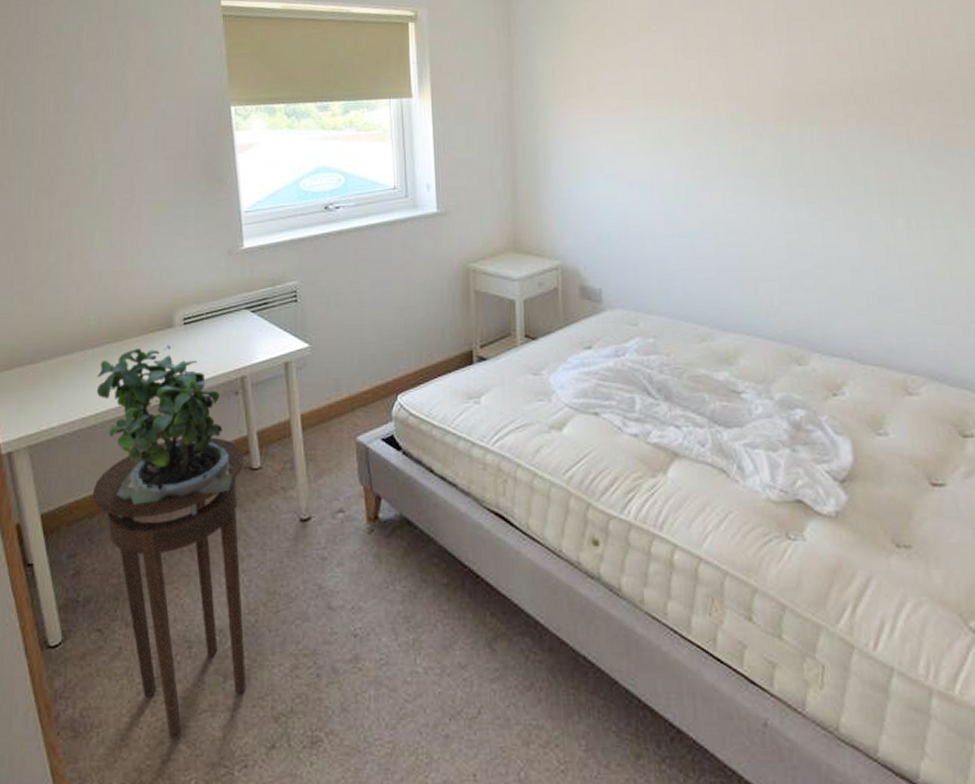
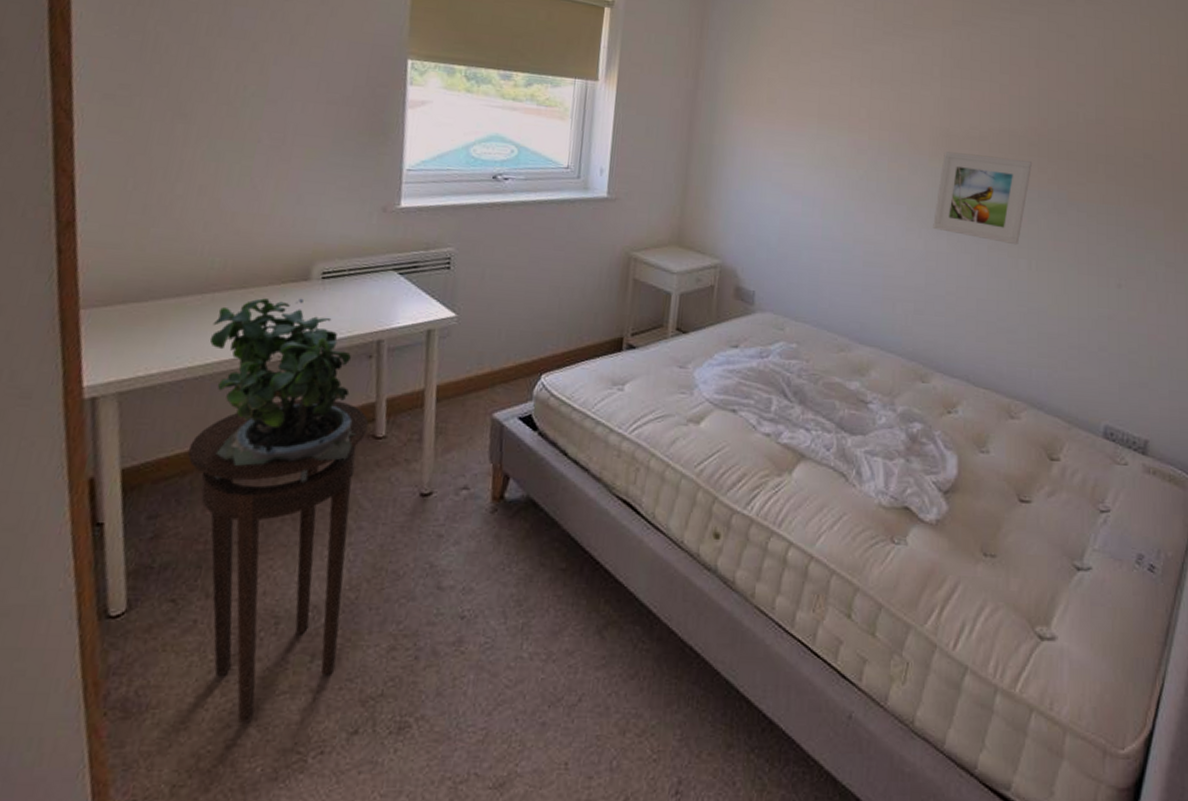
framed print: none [788,109,897,205] -> present [933,151,1032,245]

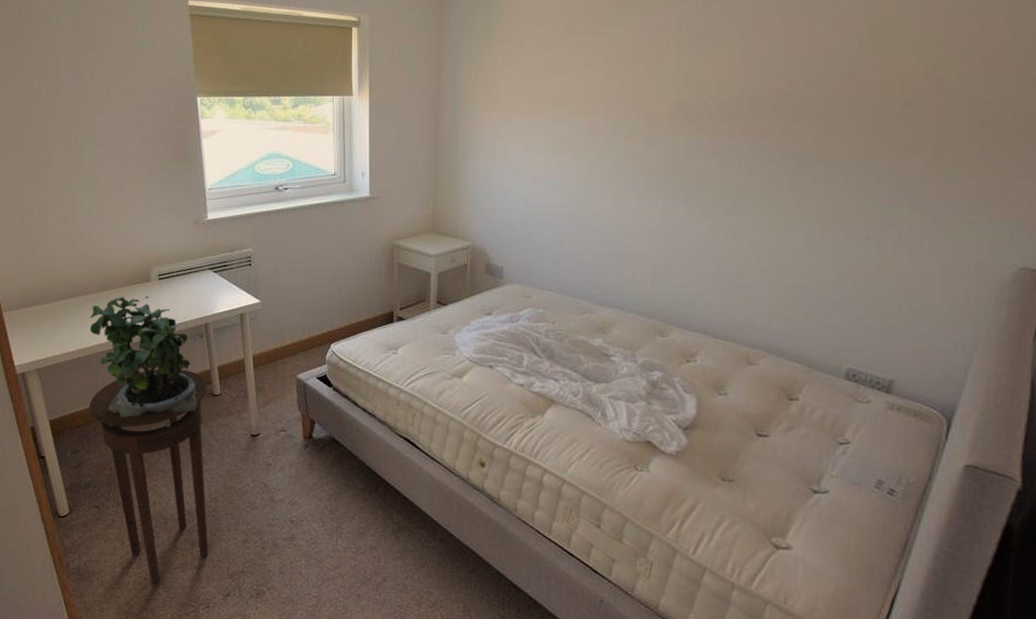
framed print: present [933,151,1032,245] -> none [670,123,774,207]

